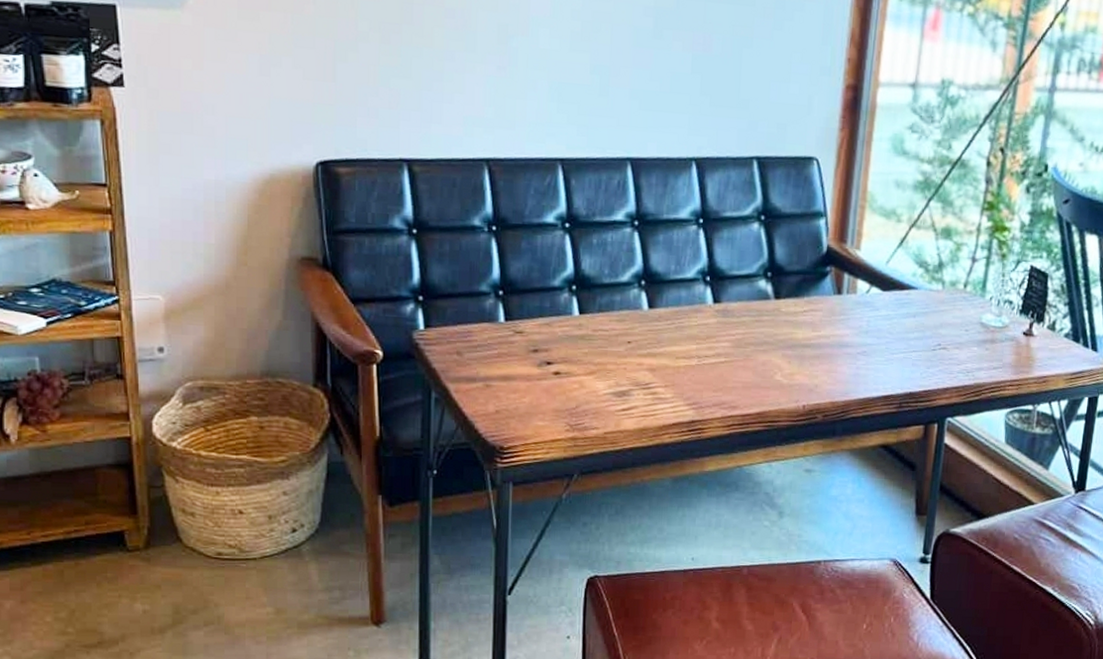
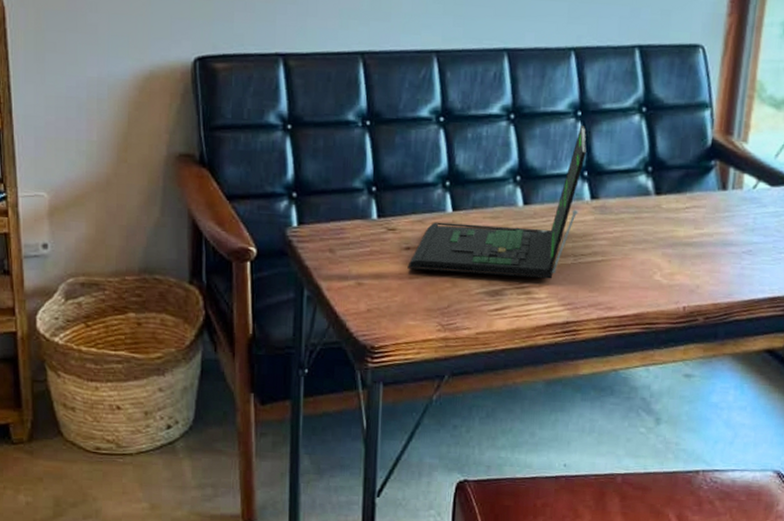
laptop: none [535,232,709,380] -> present [407,126,587,279]

